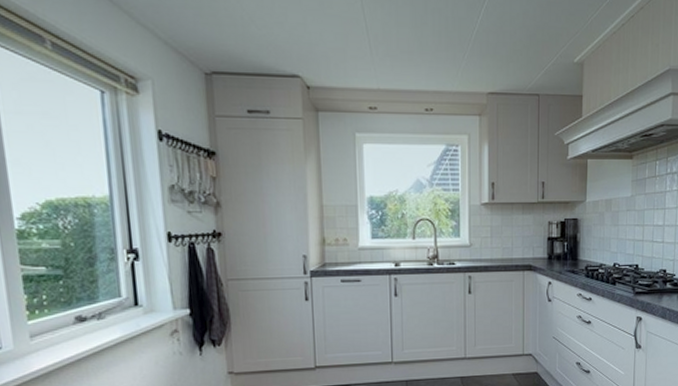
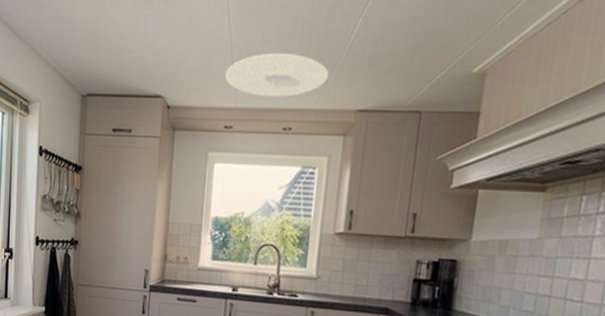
ceiling light: none [363,37,461,79] -> present [224,52,329,97]

